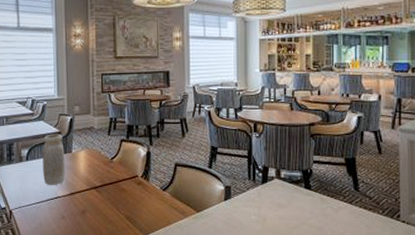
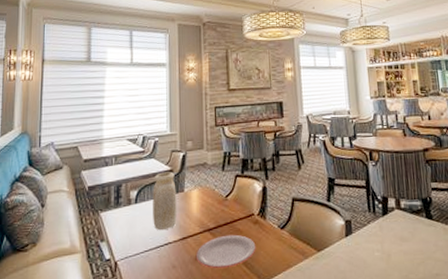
plate: none [83,193,139,222] -> present [195,234,256,269]

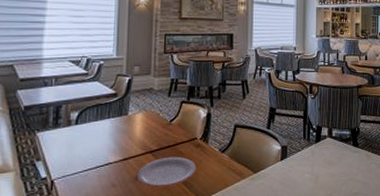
vase: present [153,171,177,231] -> none [94,95,120,152]

